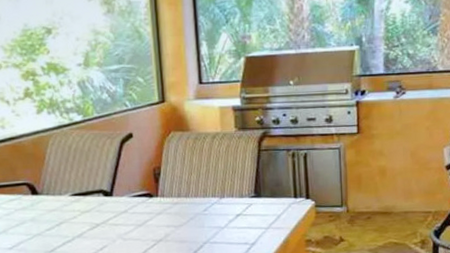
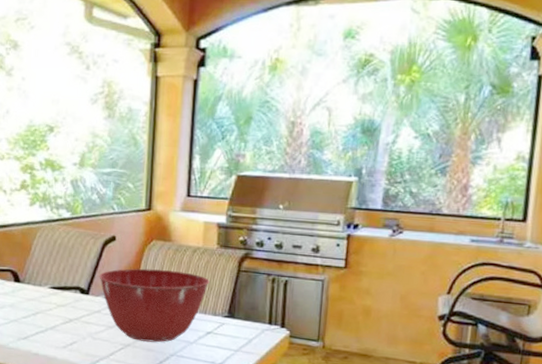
mixing bowl: none [121,159,233,234] -> present [99,268,210,343]

